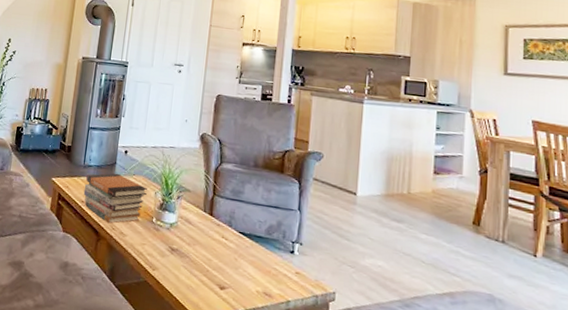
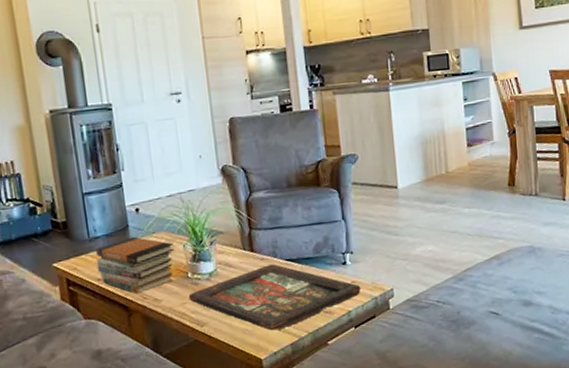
decorative tray: none [148,231,304,297] -> present [188,264,361,331]

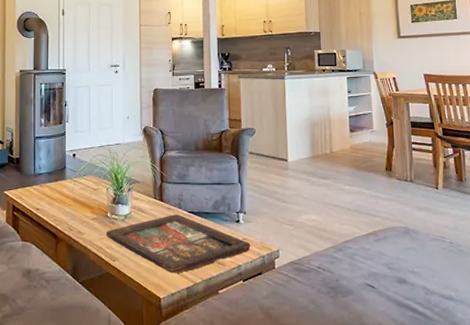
book stack: present [96,236,174,295] -> none [37,176,99,226]

